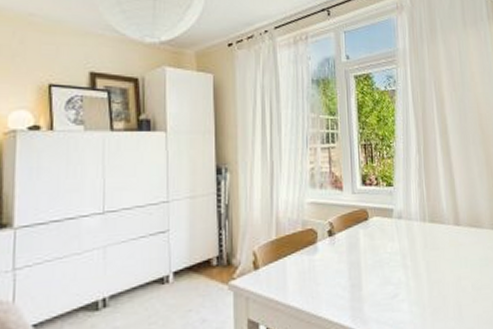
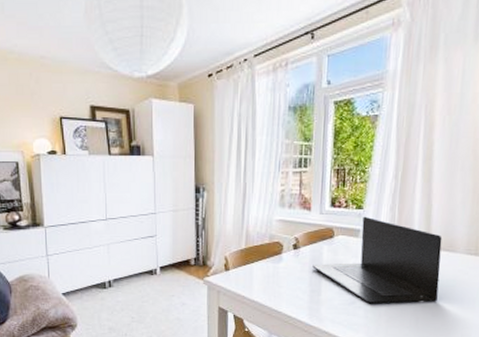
laptop: none [350,194,475,297] -> present [312,216,443,305]

